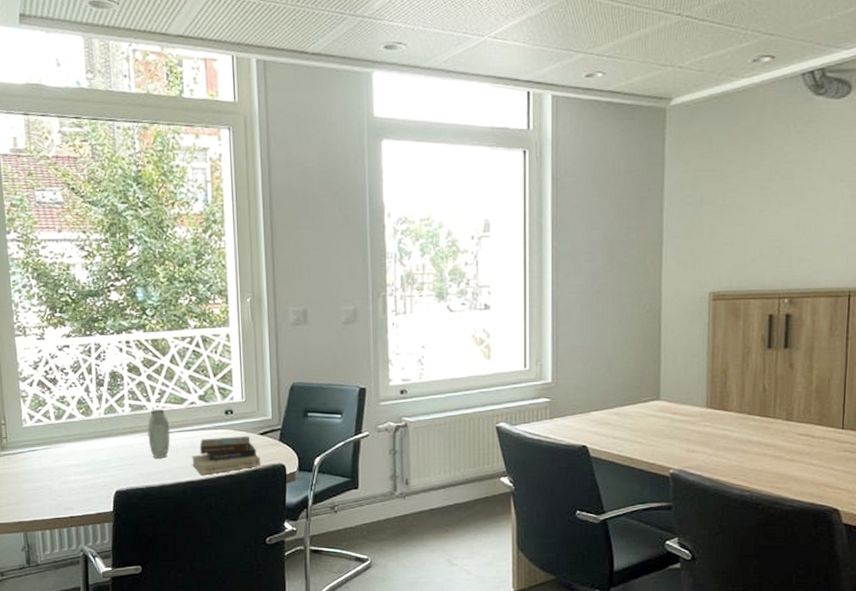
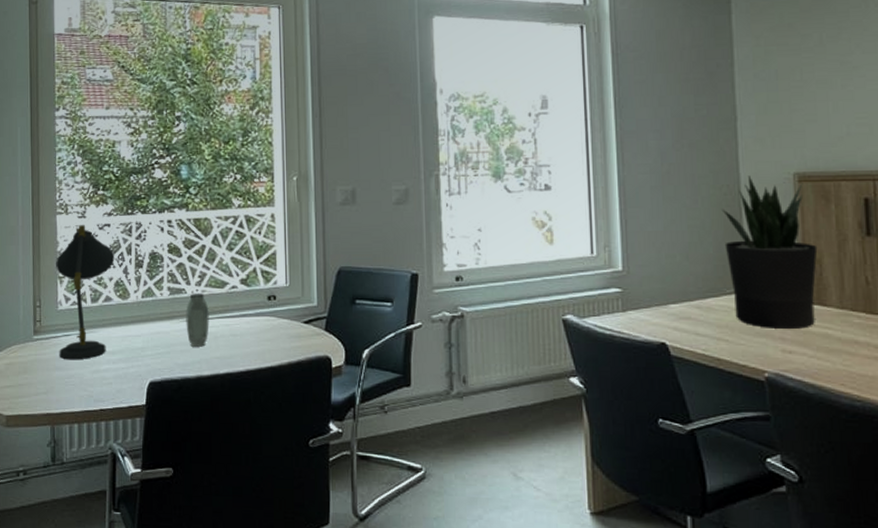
desk lamp: none [17,346,76,473] -> present [56,225,115,360]
books: present [192,436,260,476] -> none [231,324,304,367]
planter: none [643,295,725,431] -> present [721,175,818,329]

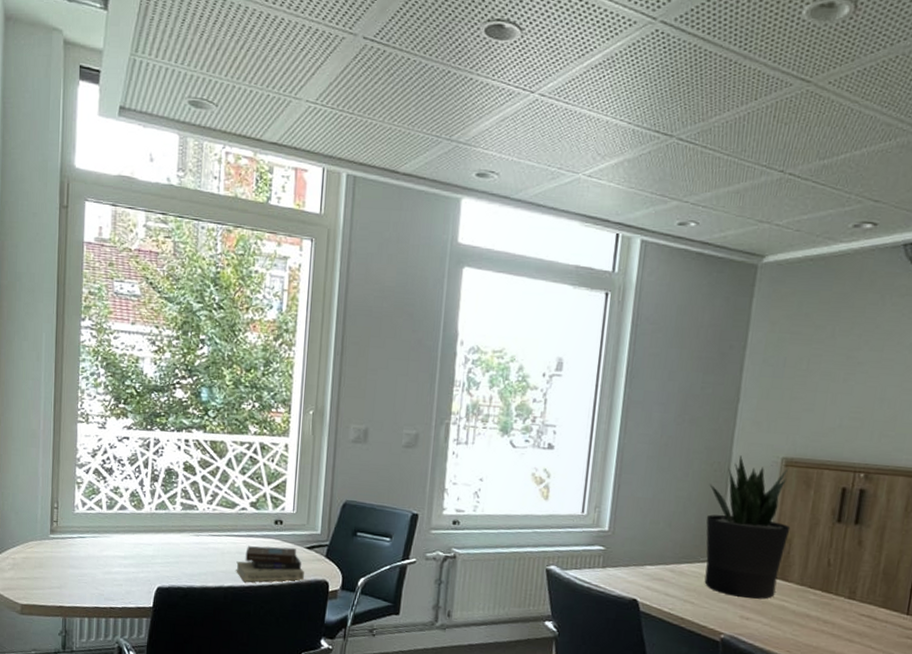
desk lamp: present [56,225,115,360] -> none [73,435,132,561]
vase: present [186,294,209,347] -> none [195,511,219,561]
books: none [231,324,304,367] -> present [236,546,304,583]

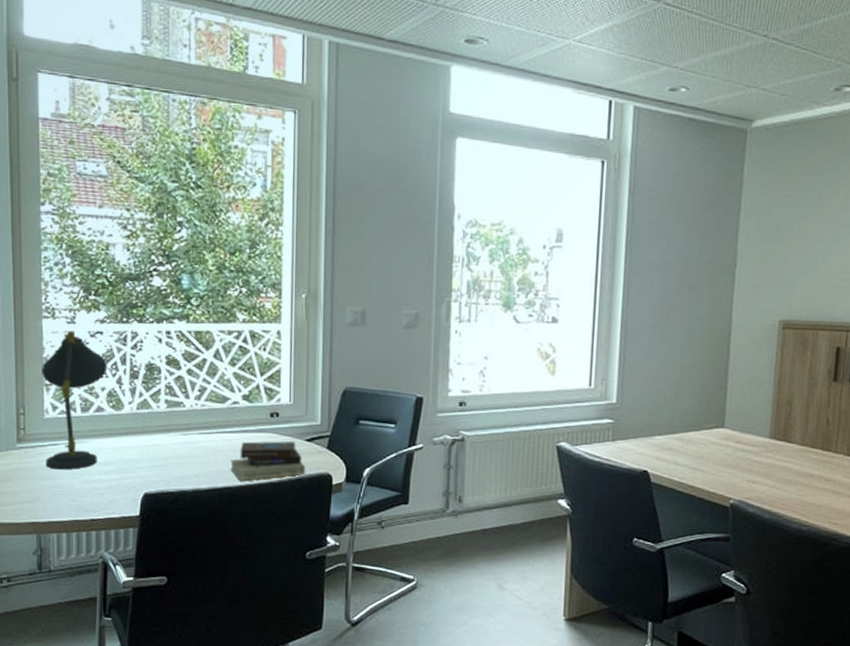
desk lamp: none [73,435,132,561] -> present [42,331,108,470]
planter: present [704,455,791,599] -> none [710,320,791,462]

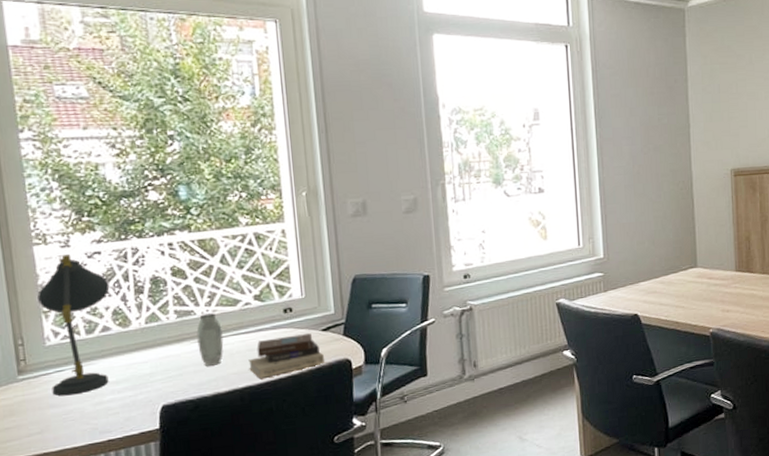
vase: none [184,407,209,461] -> present [196,313,224,366]

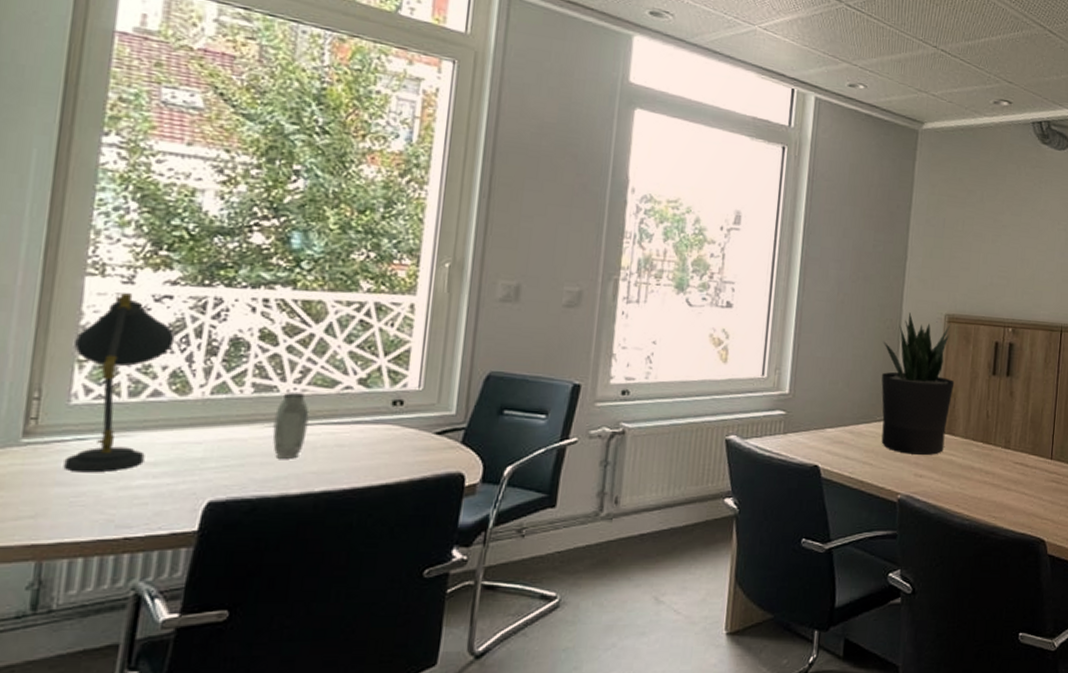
books: present [248,333,324,380] -> none [333,434,432,485]
planter: none [679,172,747,294] -> present [881,312,955,455]

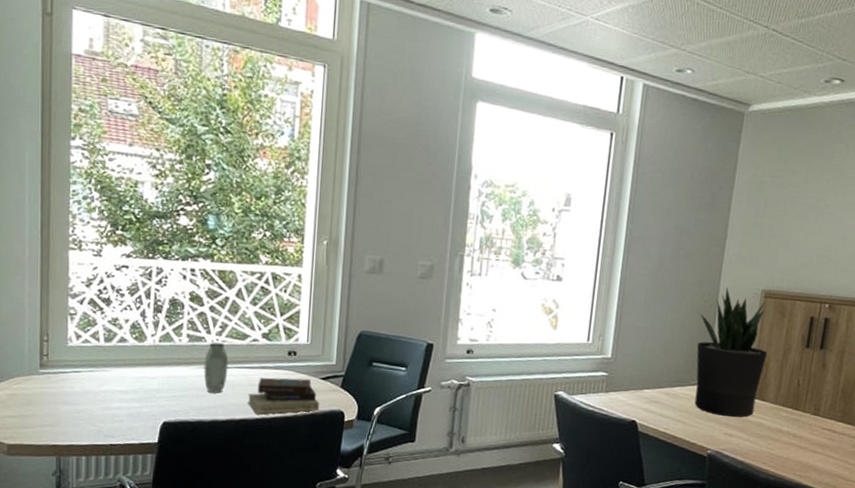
desk lamp: present [63,293,175,473] -> none [67,263,132,396]
books: none [333,434,432,485] -> present [248,377,319,415]

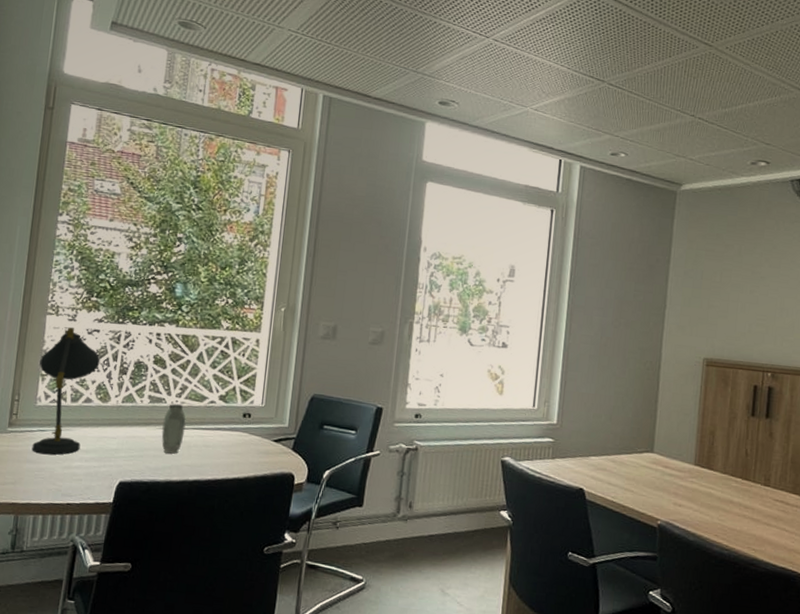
desk lamp: none [67,263,132,396] -> present [32,327,100,455]
books: present [248,377,319,415] -> none [201,439,271,476]
planter: present [694,287,768,418] -> none [641,355,713,487]

